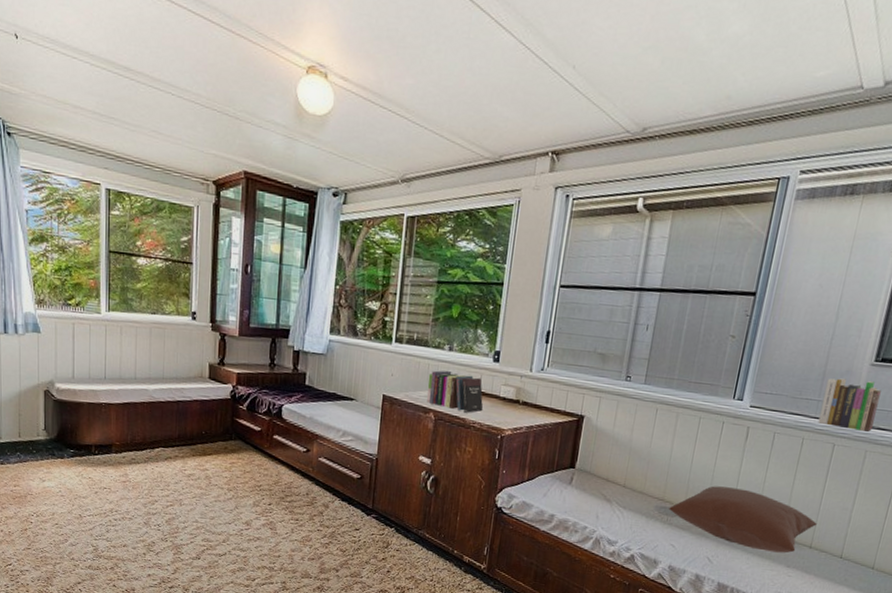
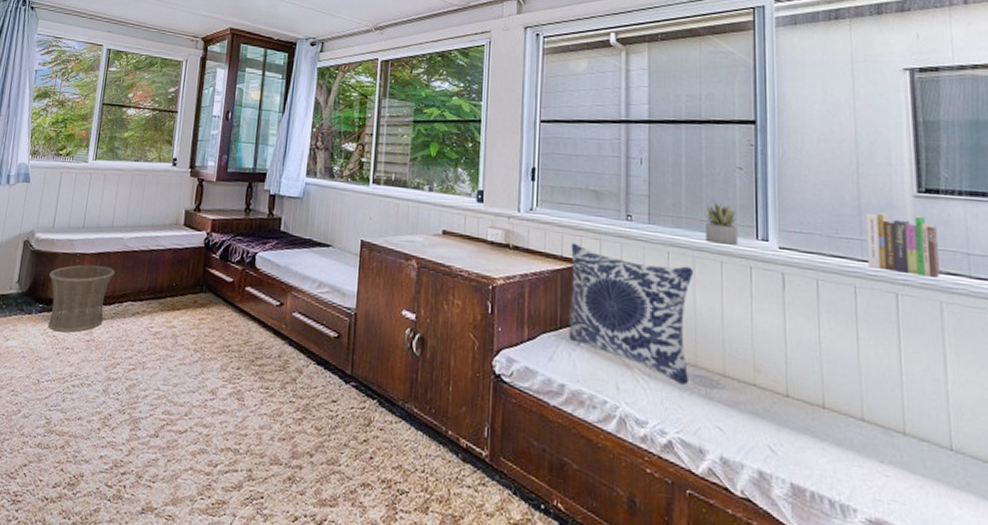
basket: none [75,413,143,475] -> present [48,264,115,333]
books: present [427,370,484,413] -> none [407,212,470,260]
cushion: none [562,399,676,514] -> present [569,242,694,385]
cushion: present [669,486,817,553] -> none [705,347,904,442]
succulent plant: none [691,366,721,404] -> present [704,202,738,246]

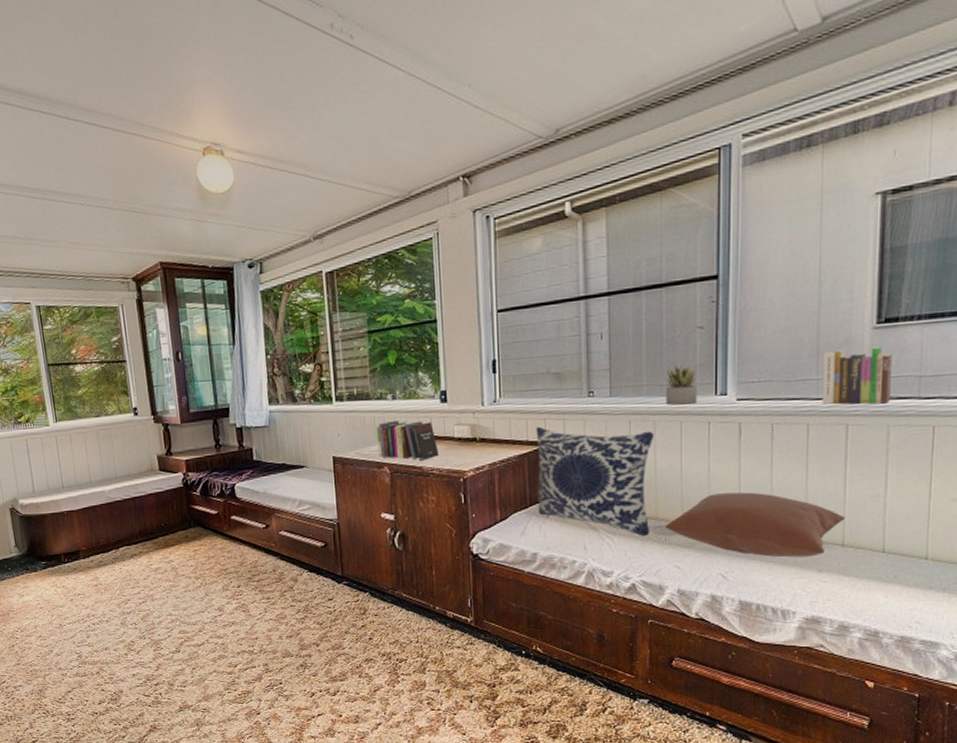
basket: present [48,264,115,333] -> none [42,518,105,582]
books: none [407,212,470,260] -> present [376,420,440,461]
cushion: none [705,347,904,442] -> present [665,492,845,558]

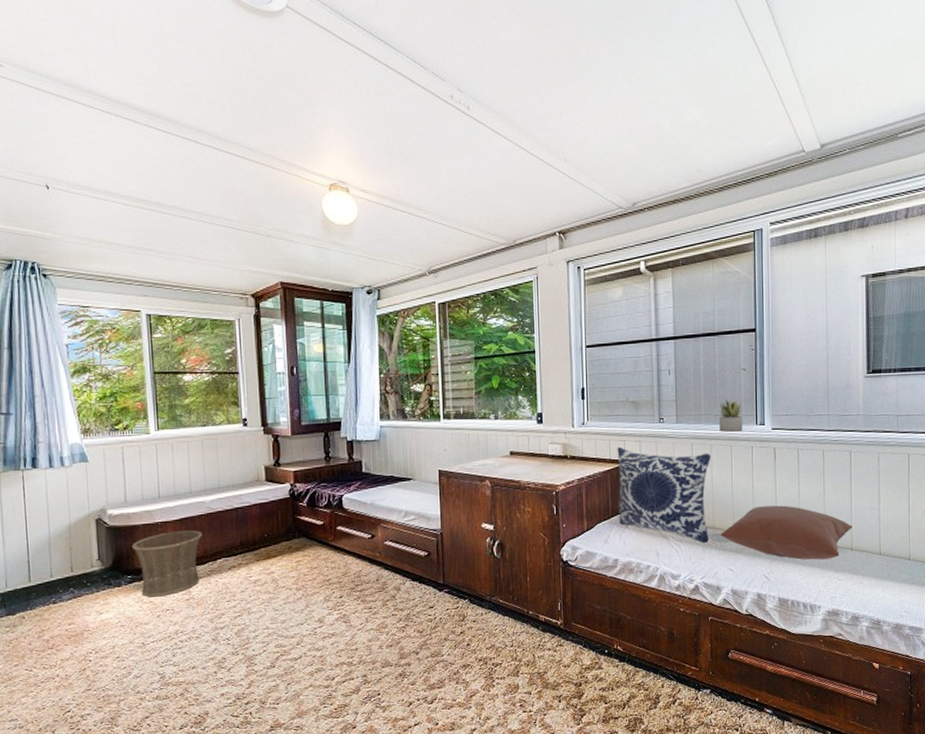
basket: none [42,518,105,582] -> present [131,529,202,597]
books: present [376,420,440,461] -> none [479,437,535,475]
books: present [822,347,892,406] -> none [832,391,879,437]

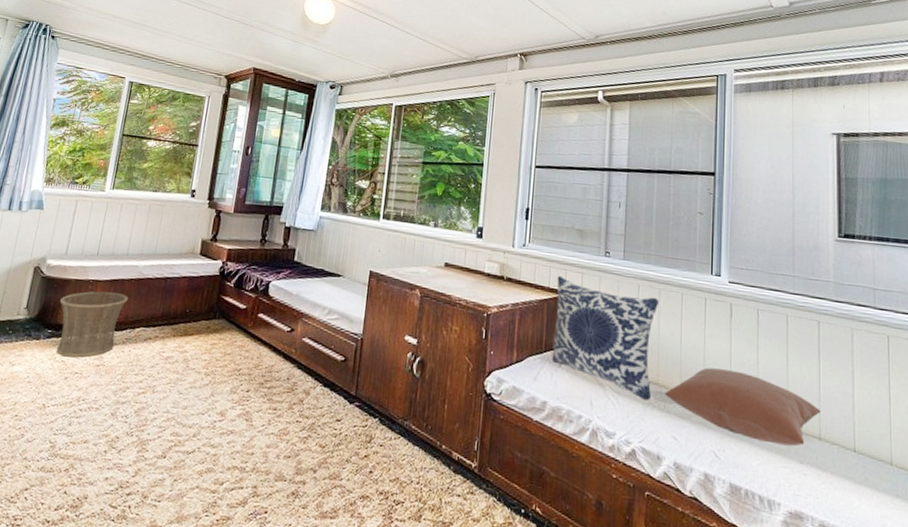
succulent plant: present [718,399,743,433] -> none [669,242,697,280]

